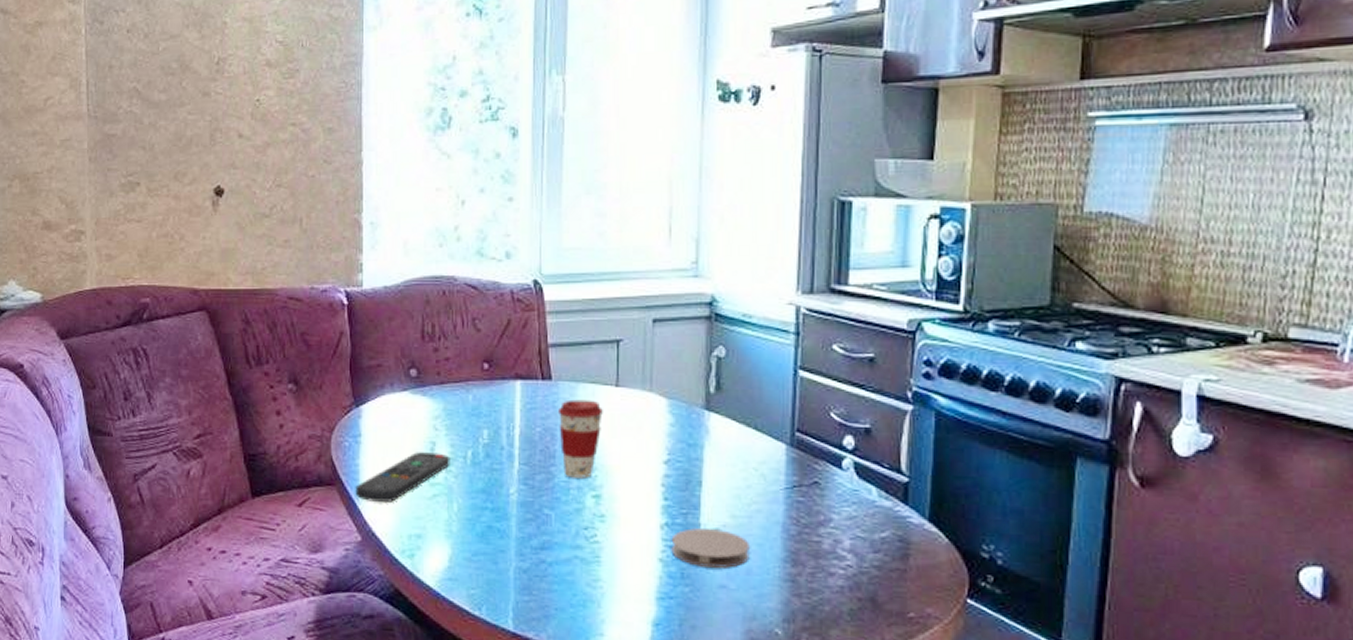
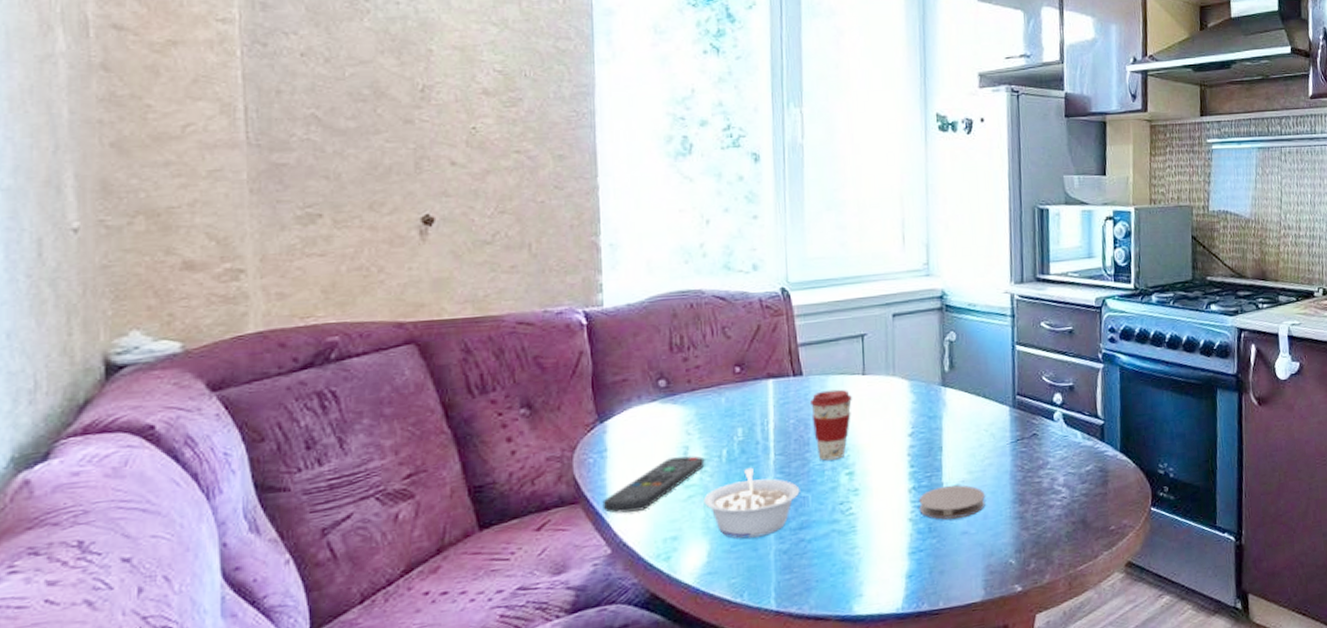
legume: none [447,473,543,550] -> present [703,467,800,539]

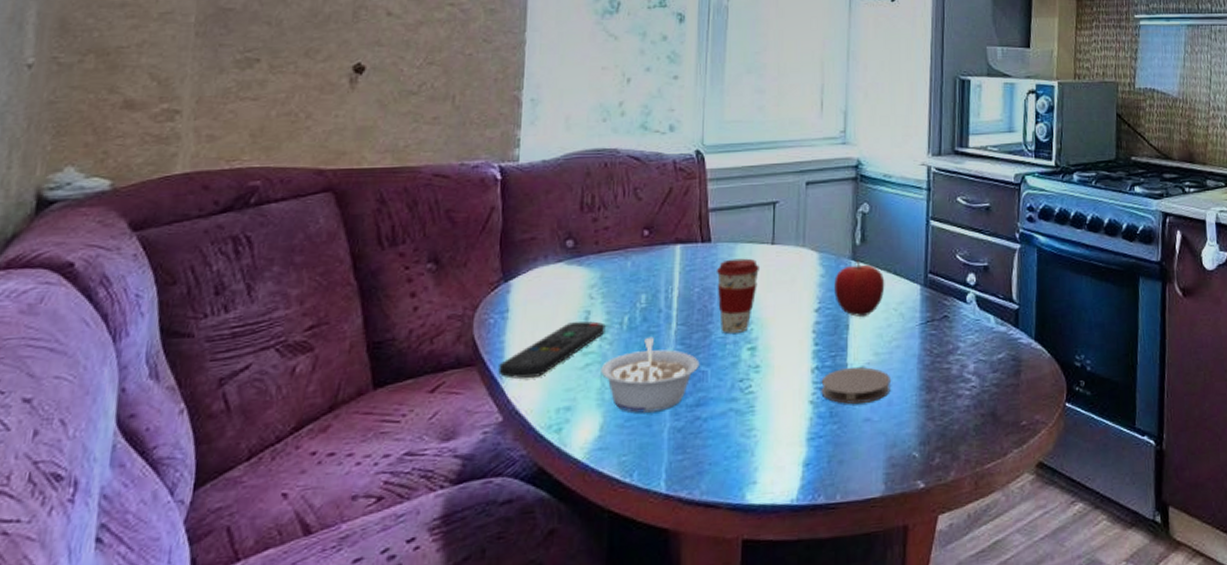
fruit: none [926,385,975,439] -> present [834,259,885,317]

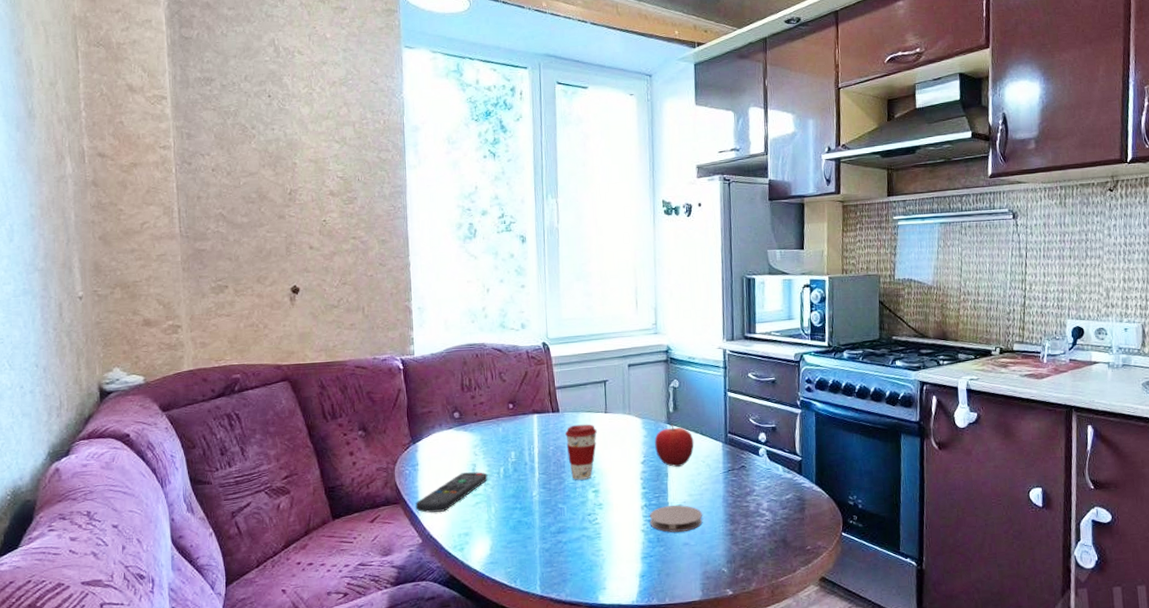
legume: present [600,336,700,413] -> none [487,483,558,538]

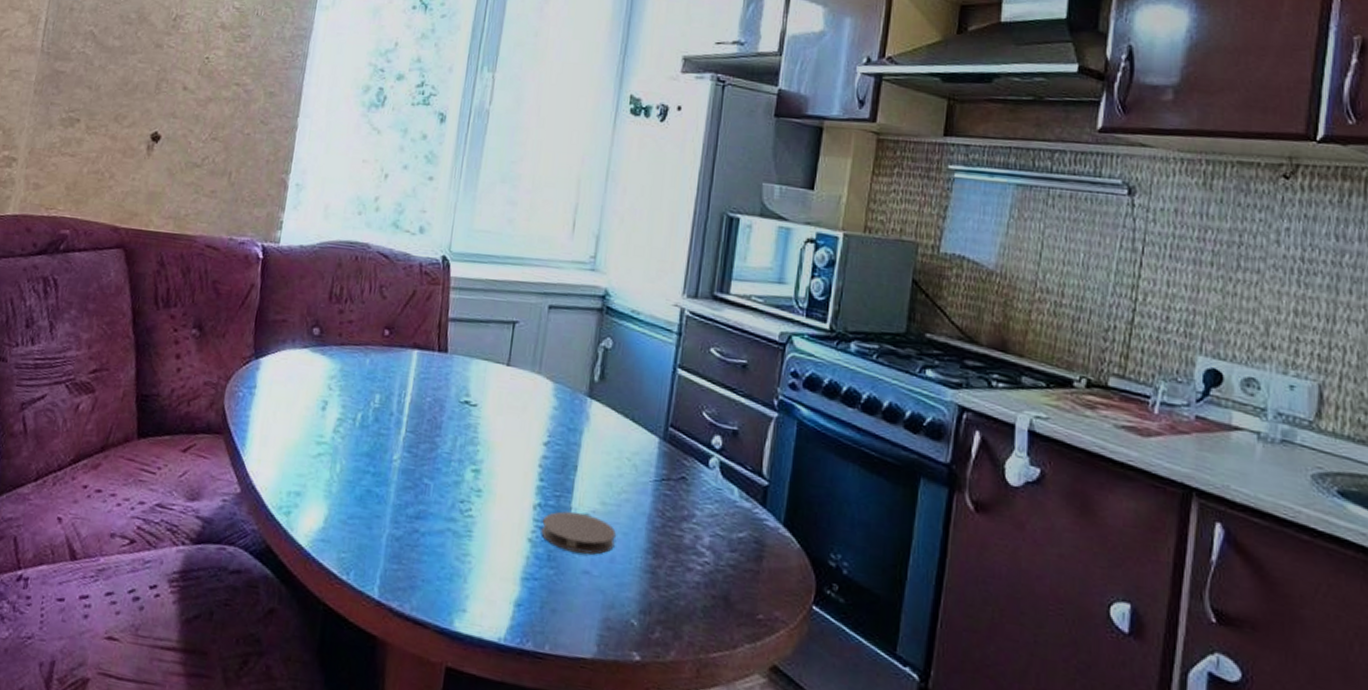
remote control: present [415,472,488,513] -> none [241,409,340,457]
coffee cup: present [564,424,597,480] -> none [447,373,492,452]
fruit: present [655,423,694,467] -> none [565,396,621,460]

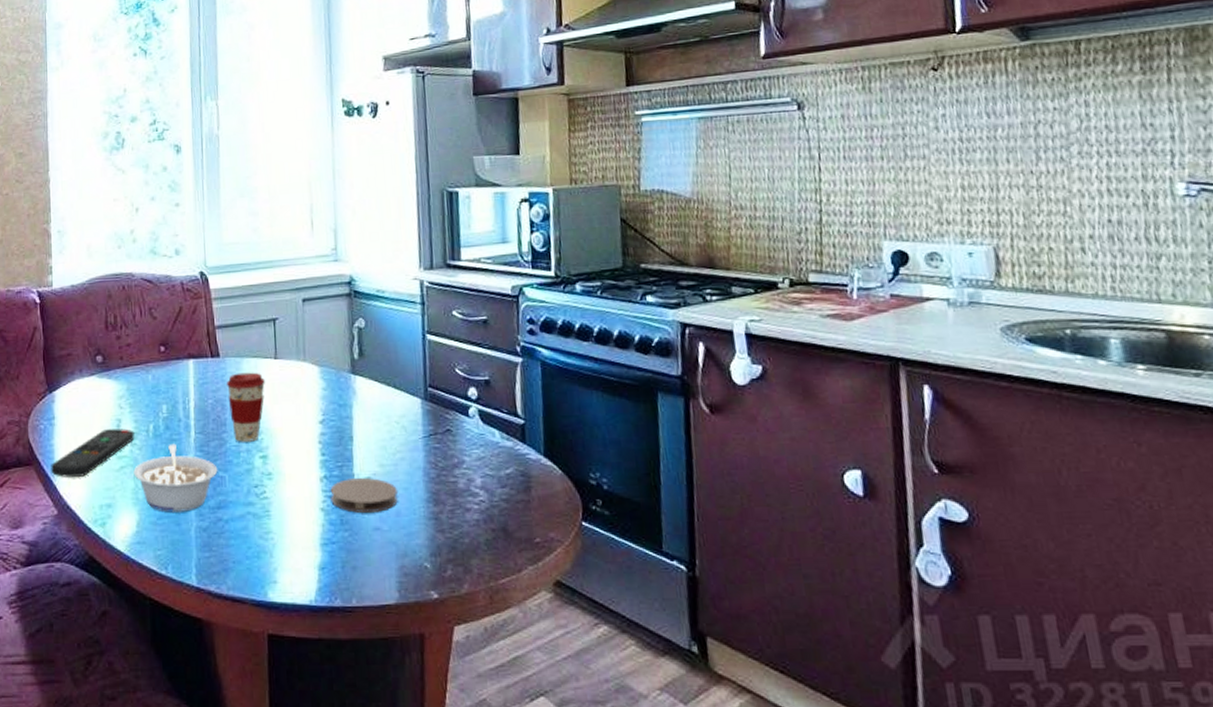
remote control: none [241,409,340,457] -> present [51,428,135,477]
legume: none [330,438,424,516] -> present [133,443,218,512]
coffee cup: none [447,373,492,452] -> present [226,372,265,442]

